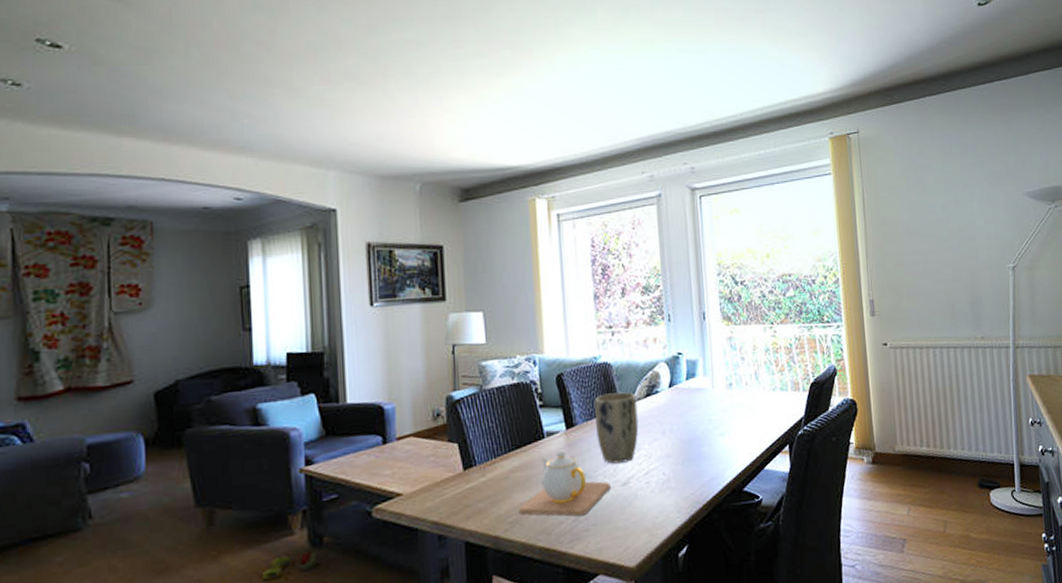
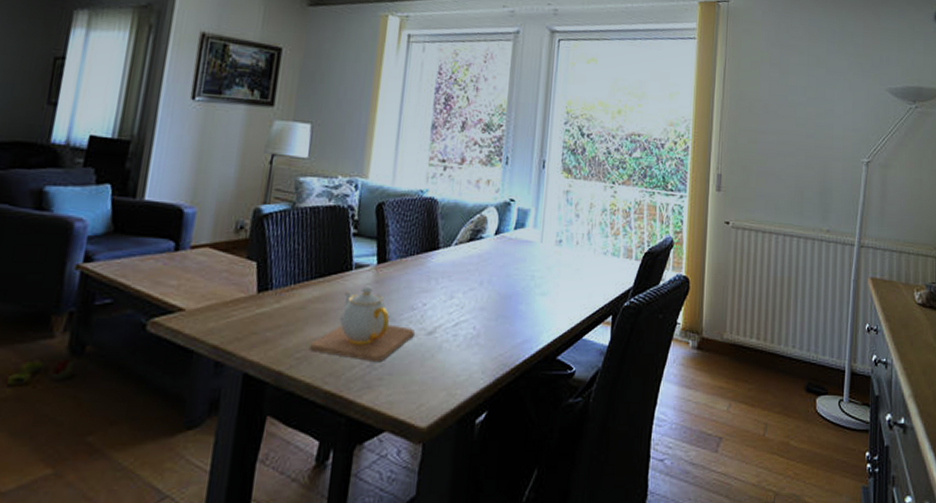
plant pot: present [594,392,639,464] -> none [408,231,459,309]

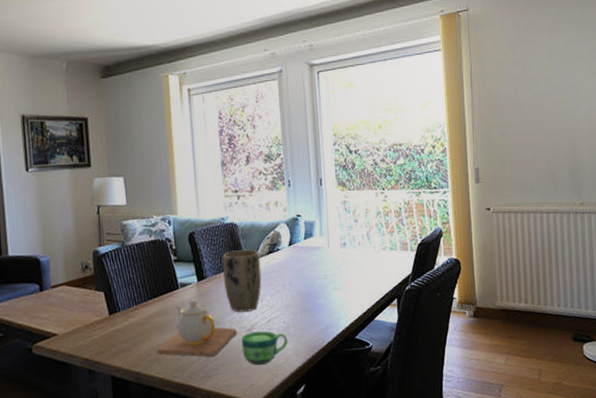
plant pot: none [408,231,459,309] -> present [222,249,262,313]
cup: none [416,336,476,379] -> present [241,331,288,365]

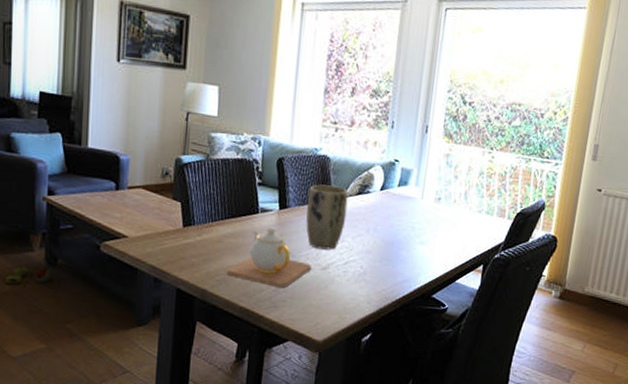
cup: present [241,331,288,365] -> none [313,271,363,306]

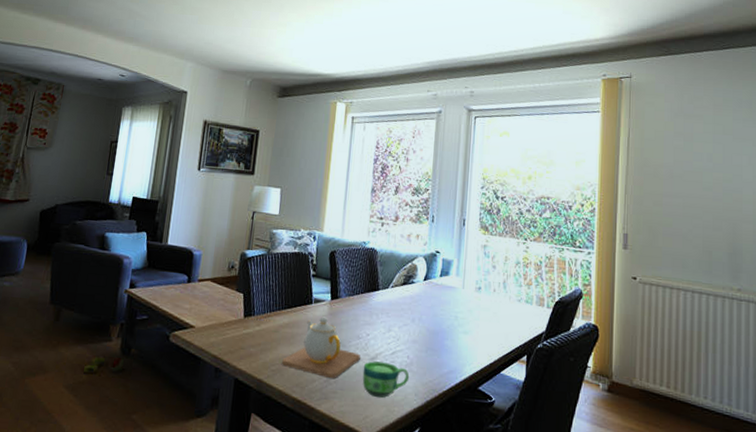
plant pot: present [306,184,349,250] -> none [355,275,395,340]
cup: none [313,271,363,306] -> present [362,361,410,398]

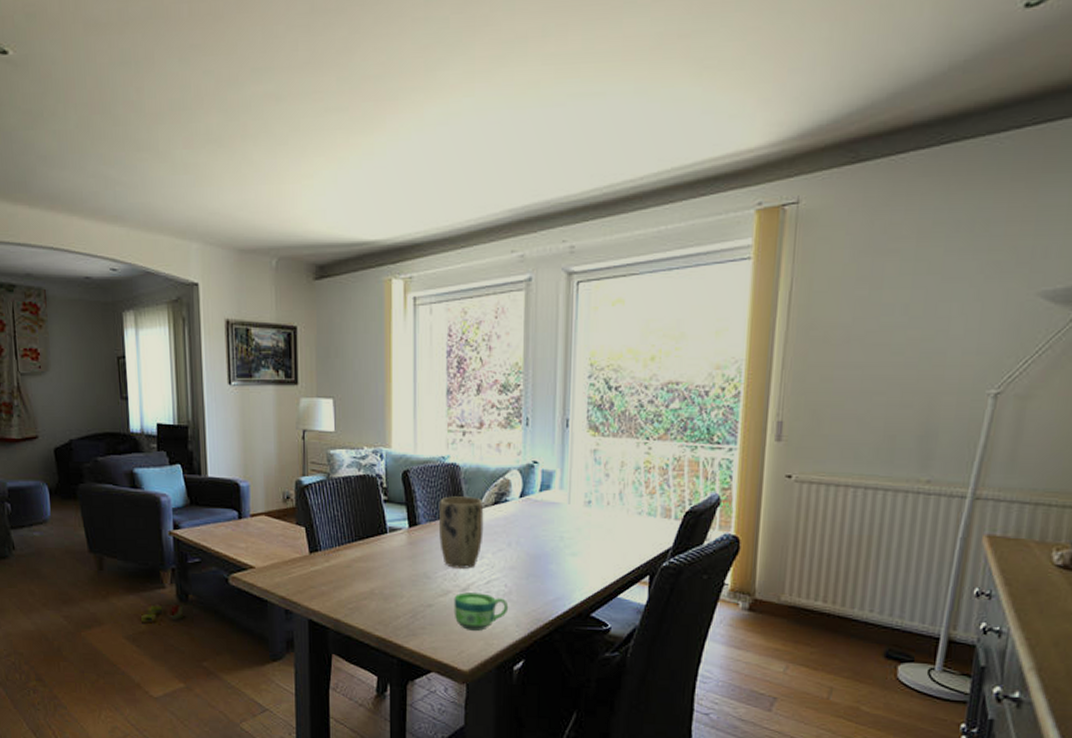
teapot: present [282,316,360,379] -> none [360,547,449,614]
plant pot: none [355,275,395,340] -> present [438,496,484,569]

